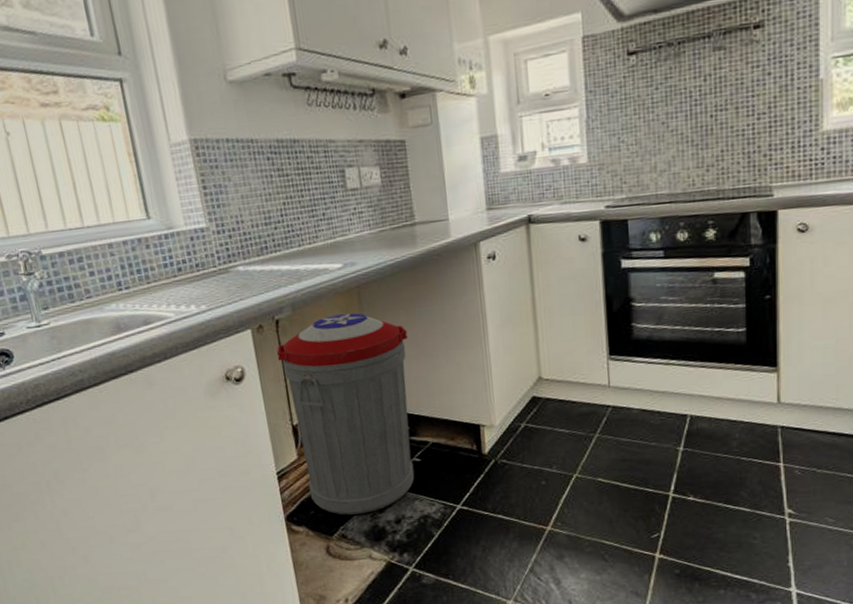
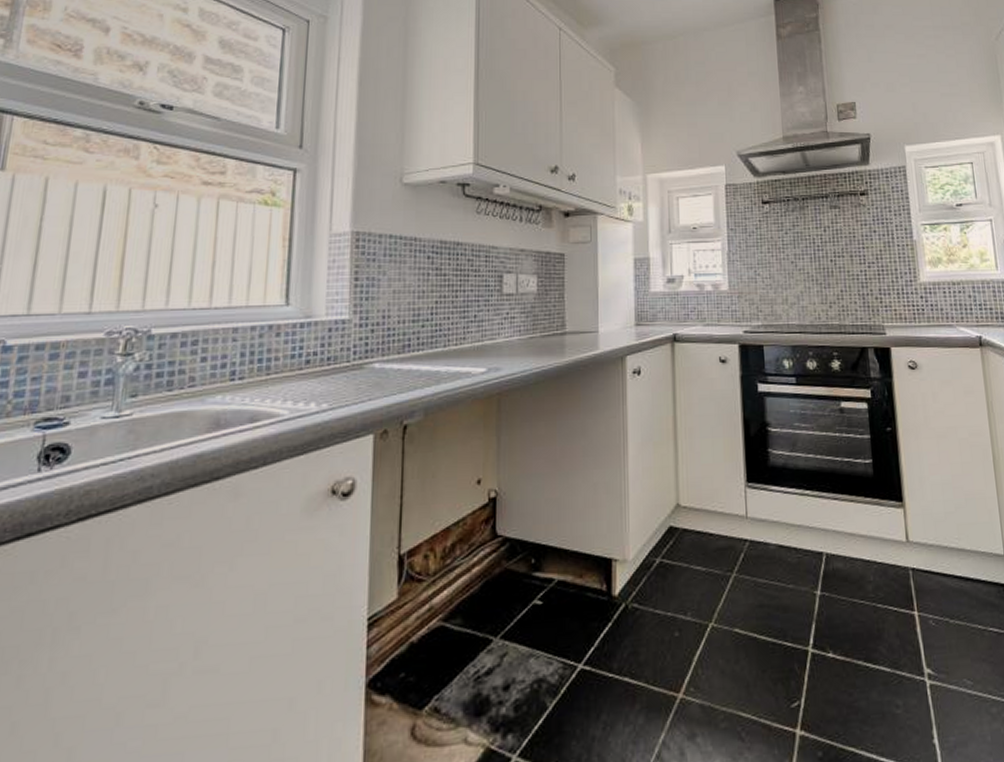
trash can: present [276,313,415,515] -> none [397,422,545,679]

